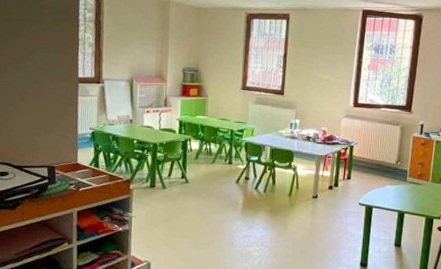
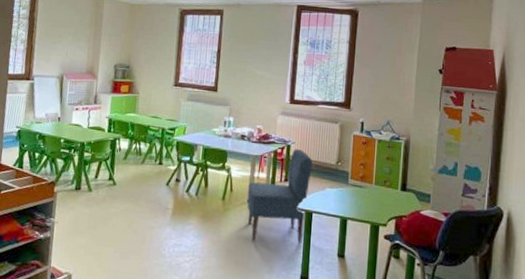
chair: none [312,149,374,236] -> present [247,149,313,245]

